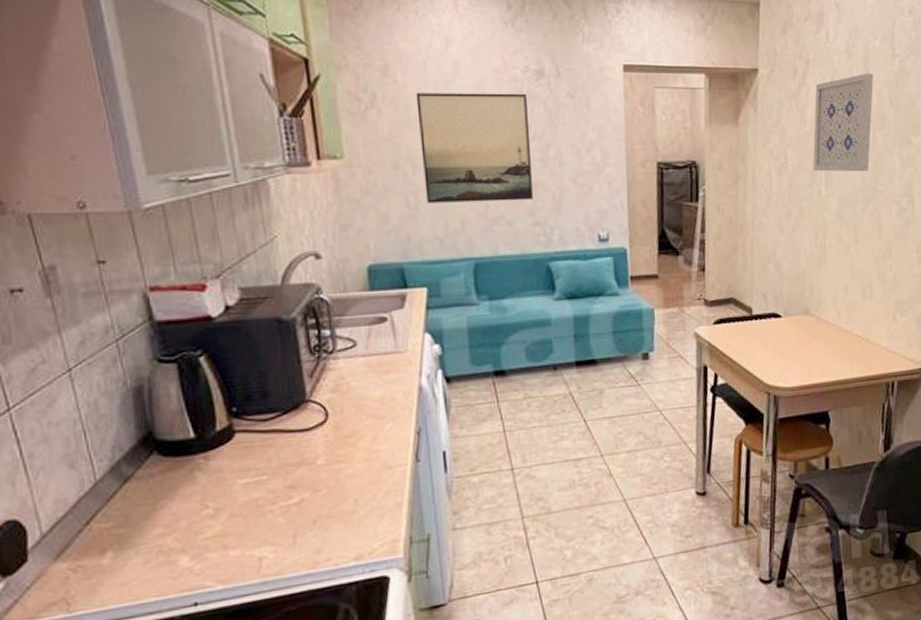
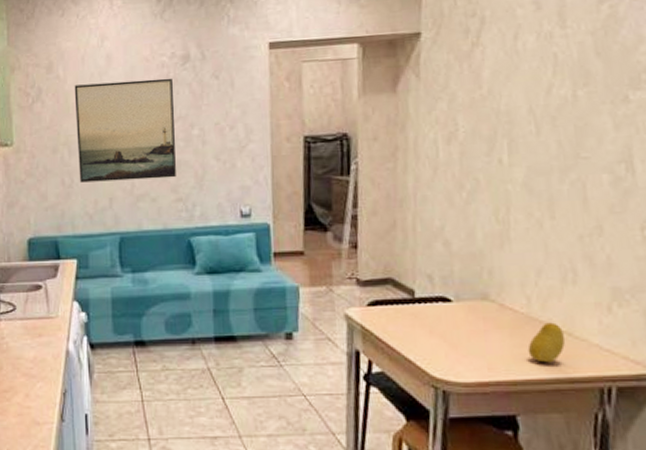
wall art: present [813,73,874,172] -> none [491,23,573,139]
fruit: none [837,331,863,366] -> present [527,322,565,363]

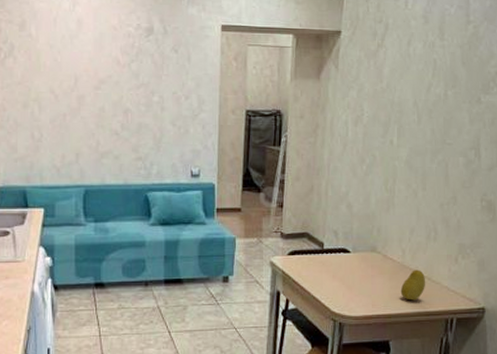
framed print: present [74,78,176,183] -> none [46,45,137,139]

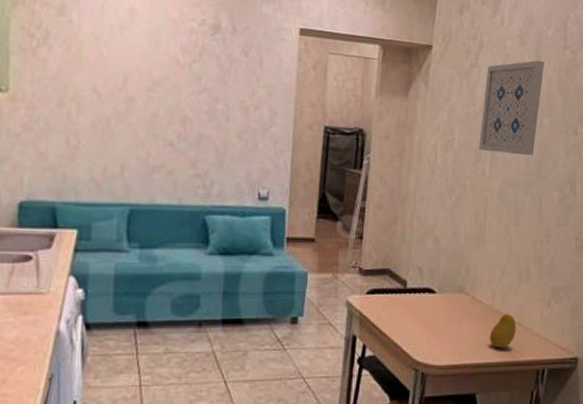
wall art: none [387,36,448,126] -> present [479,60,545,156]

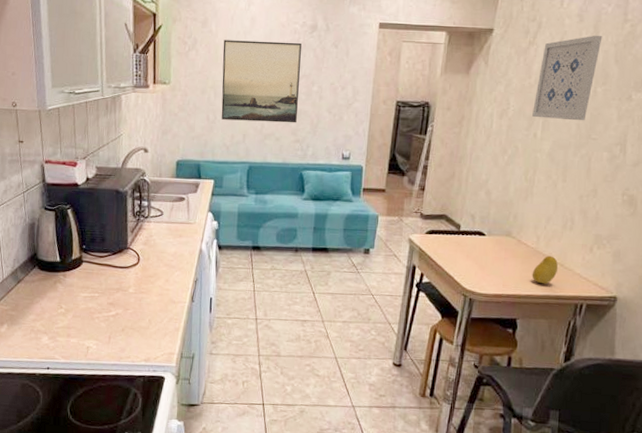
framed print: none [87,35,200,152] -> present [221,40,301,123]

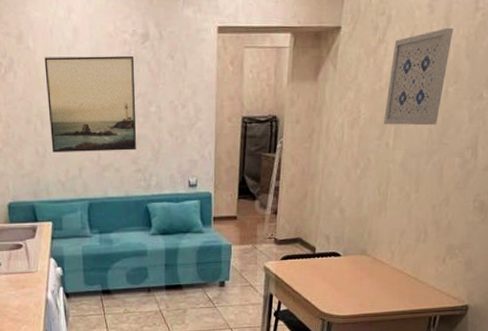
fruit: present [531,255,558,284] -> none [387,271,412,300]

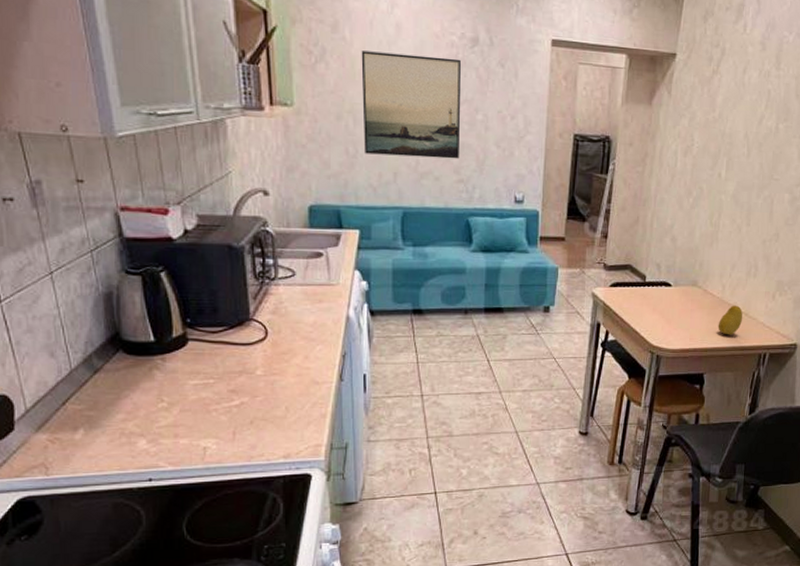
wall art: present [384,27,454,126] -> none [717,66,784,160]
fruit: none [387,271,412,300] -> present [718,305,743,335]

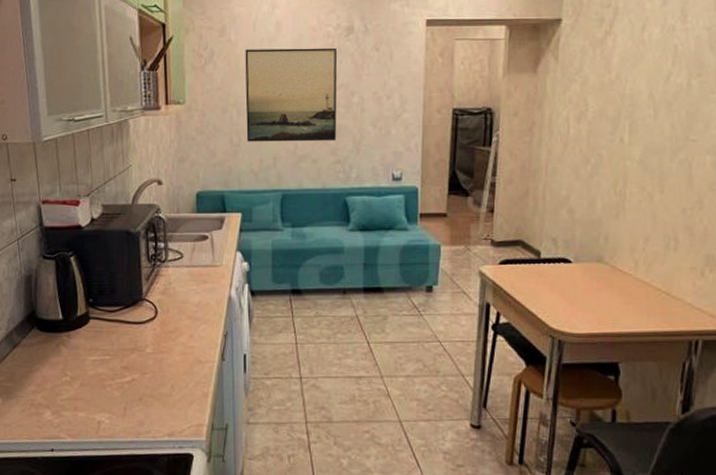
fruit: present [718,305,743,335] -> none [632,283,663,318]

